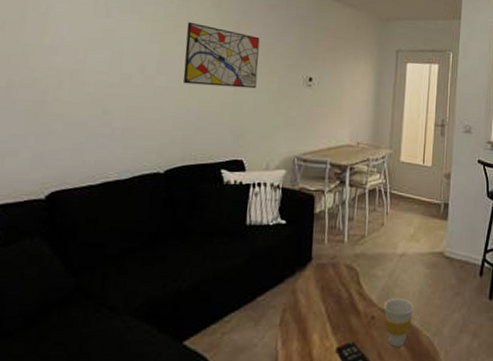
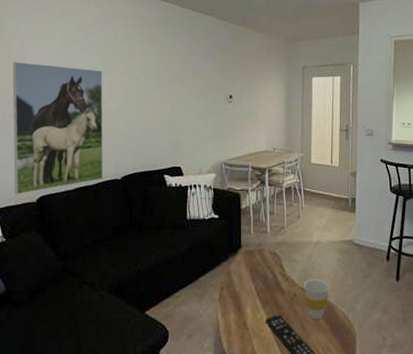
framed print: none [15,18,151,190] -> present [12,62,104,195]
wall art: present [183,22,260,89] -> none [129,55,188,107]

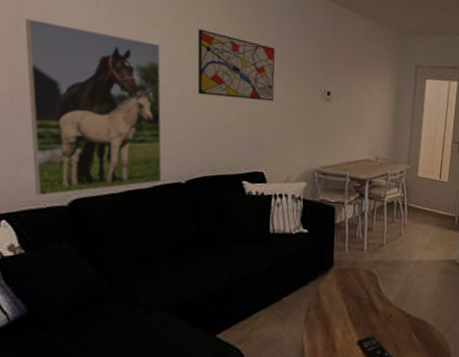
wall art: none [129,55,188,107] -> present [197,28,275,102]
cup: present [303,278,329,319] -> none [400,299,428,340]

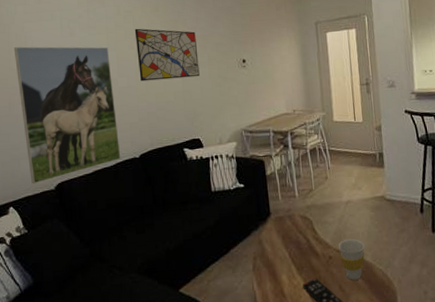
cup: none [400,299,428,340] -> present [338,238,365,280]

